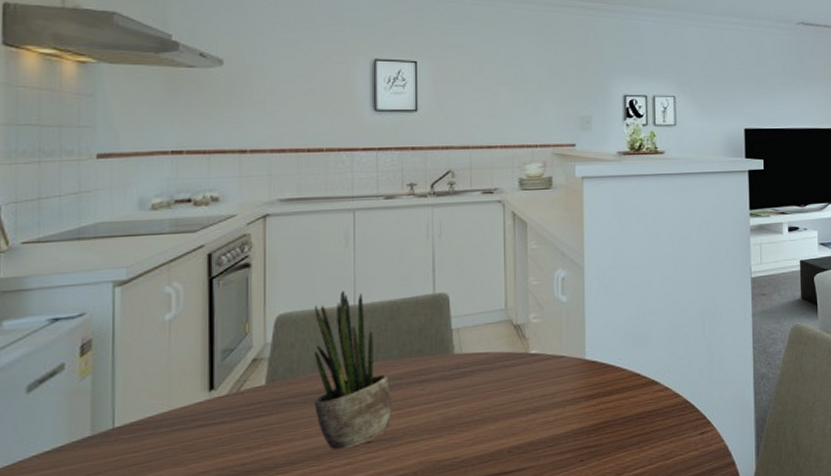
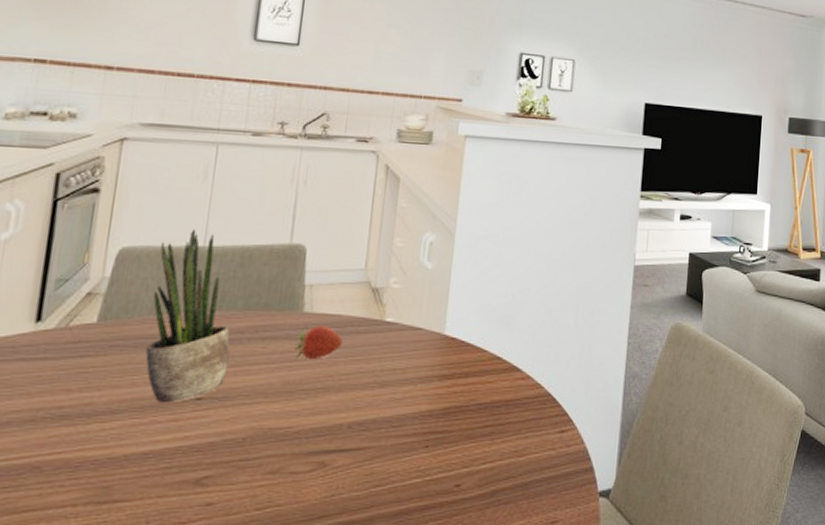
fruit: none [450,363,493,396] -> present [294,325,343,360]

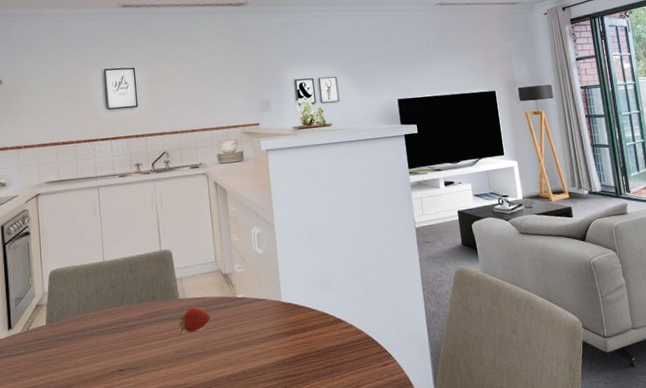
potted plant: present [145,229,230,404] -> none [76,250,136,377]

